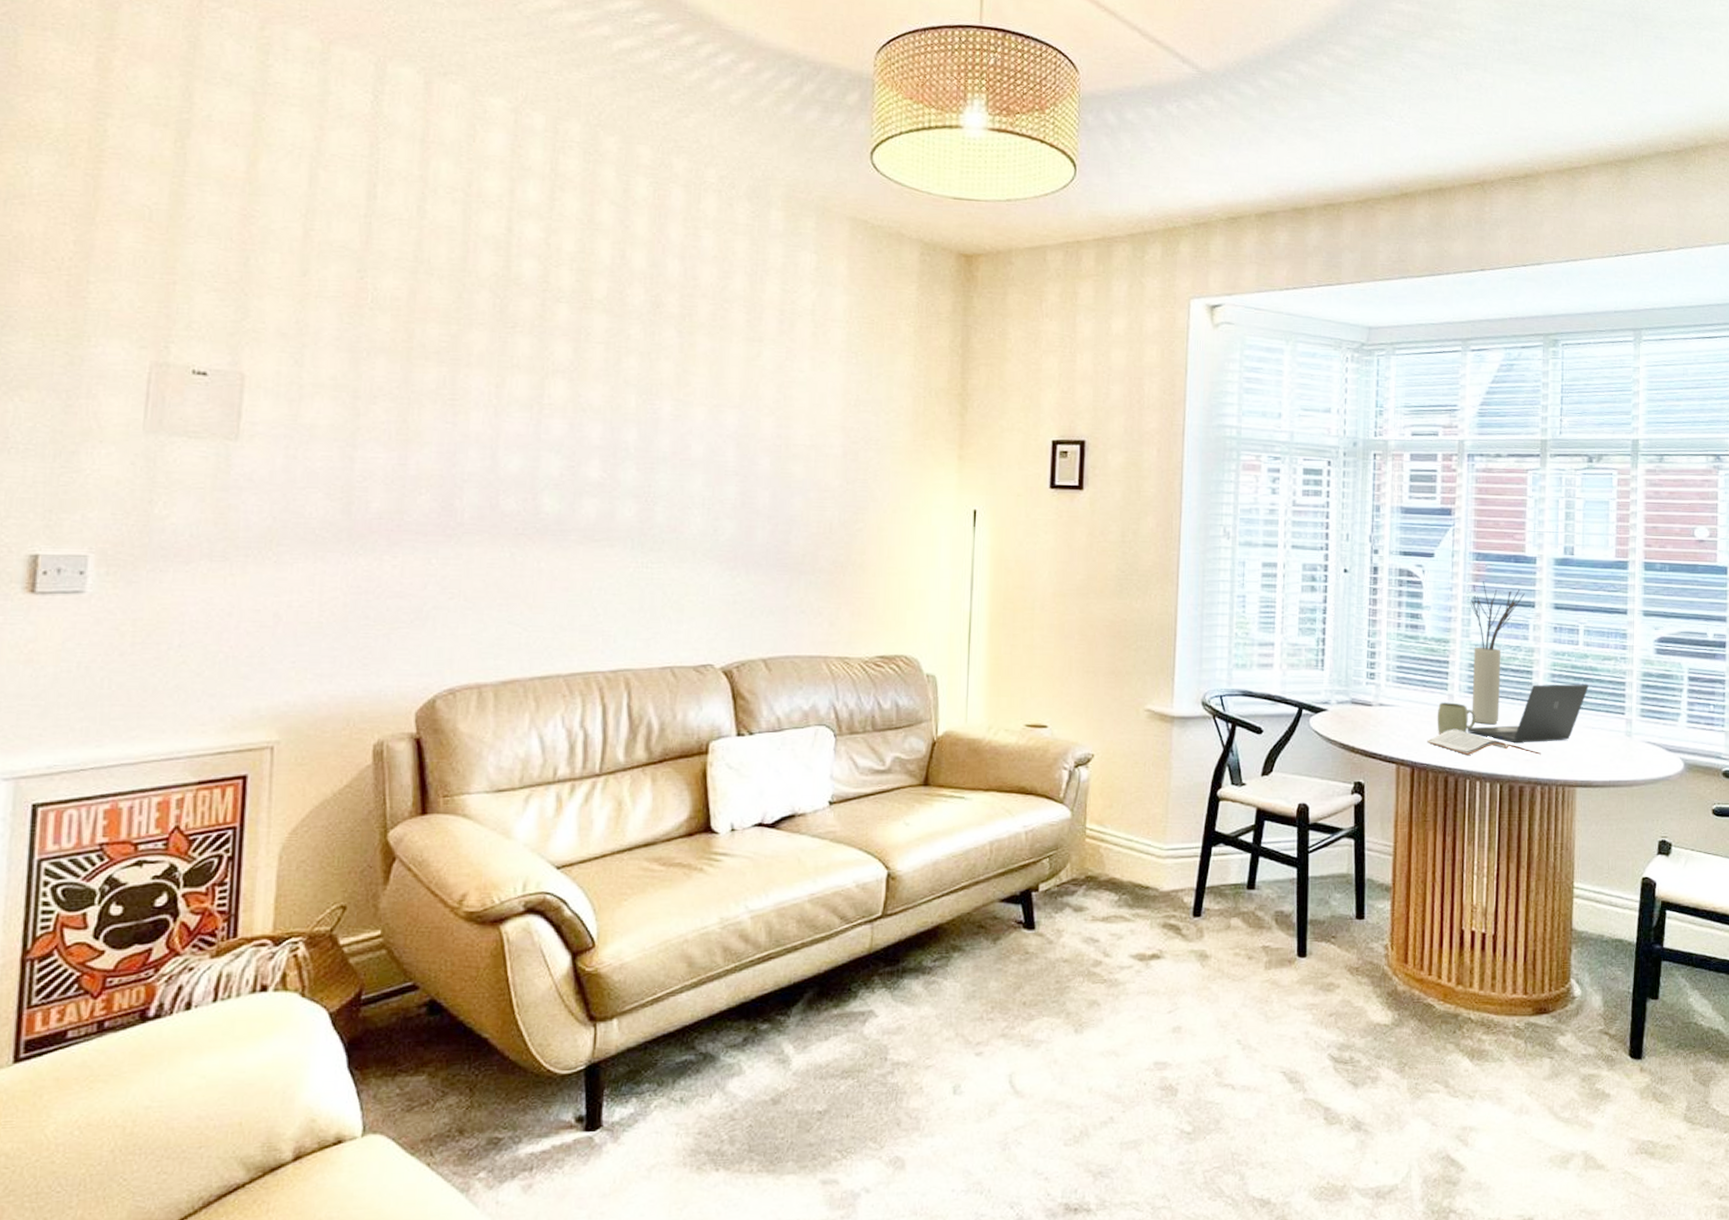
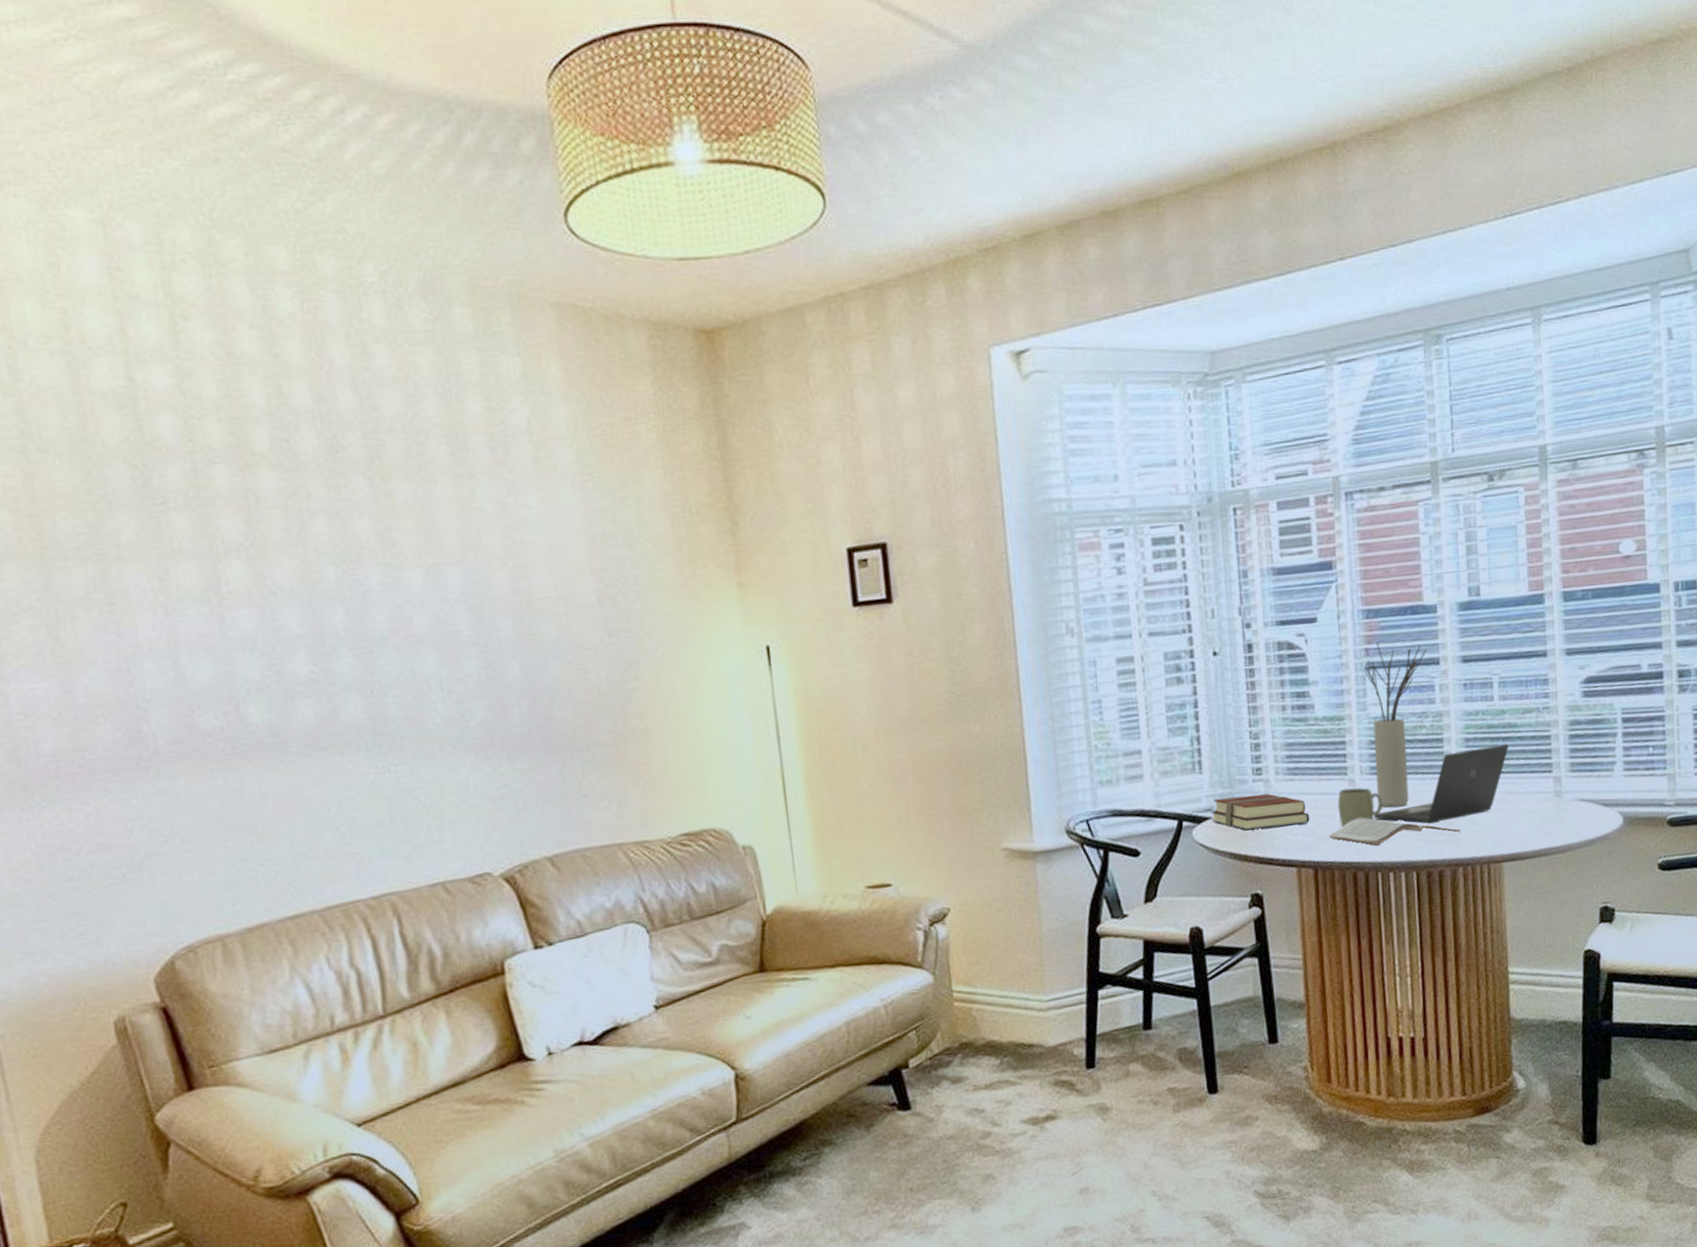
books: none [1328,694,1412,727] -> present [1211,794,1310,831]

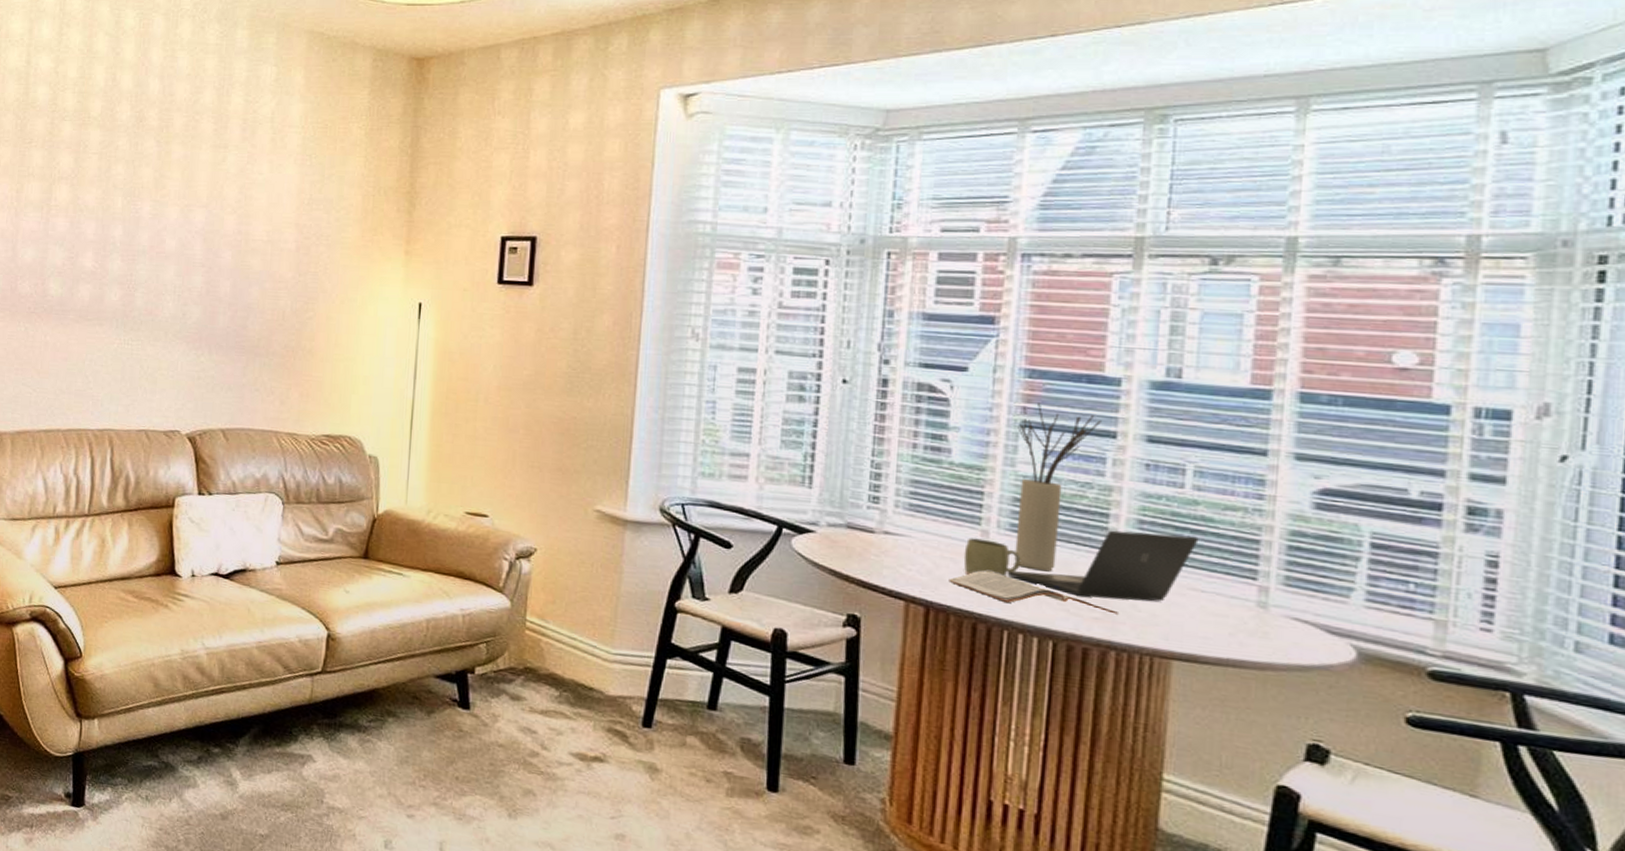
books: present [1211,794,1310,831] -> none [815,514,929,562]

